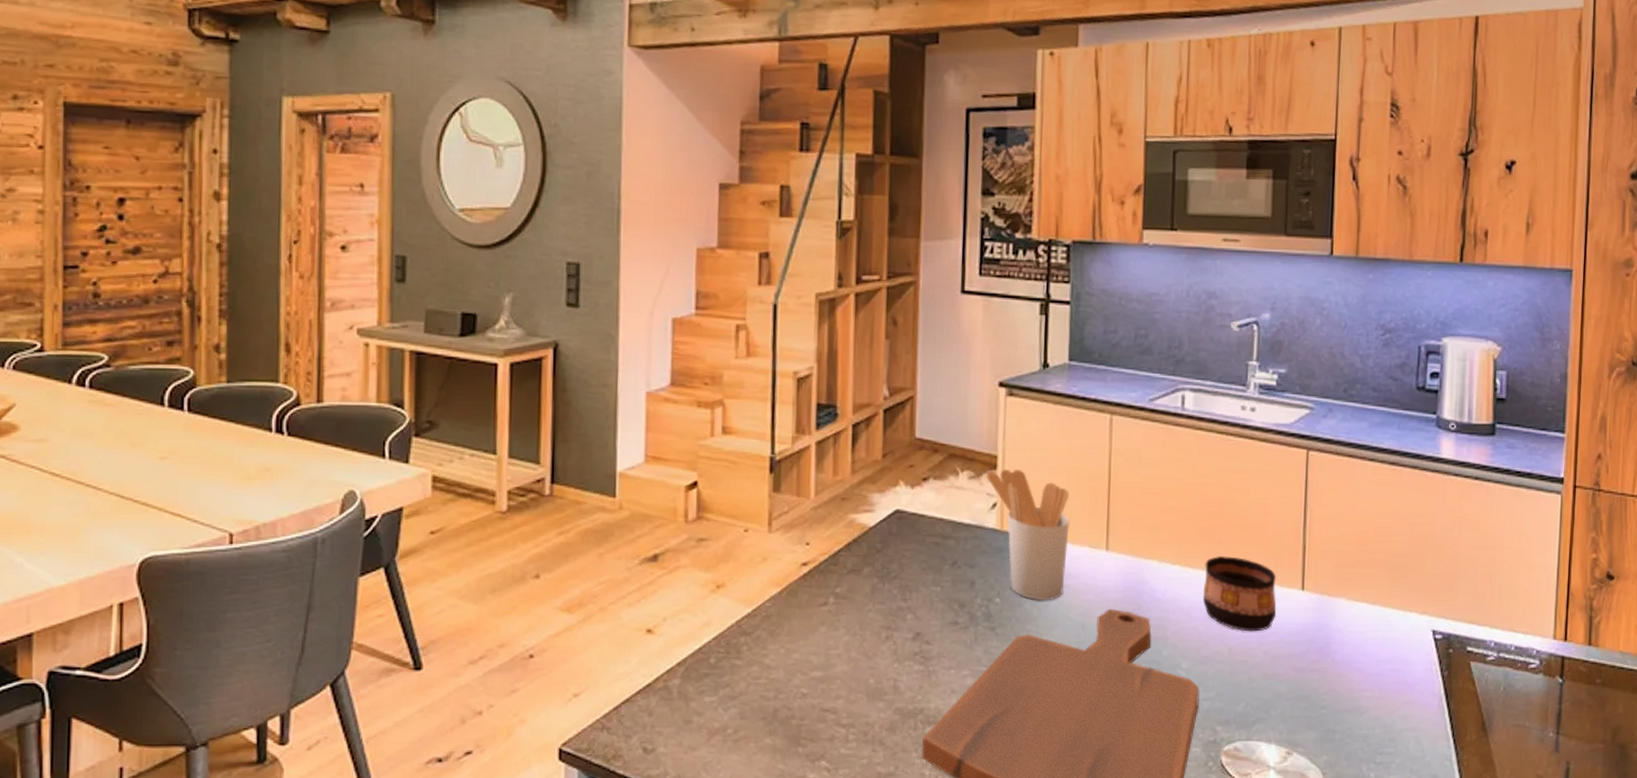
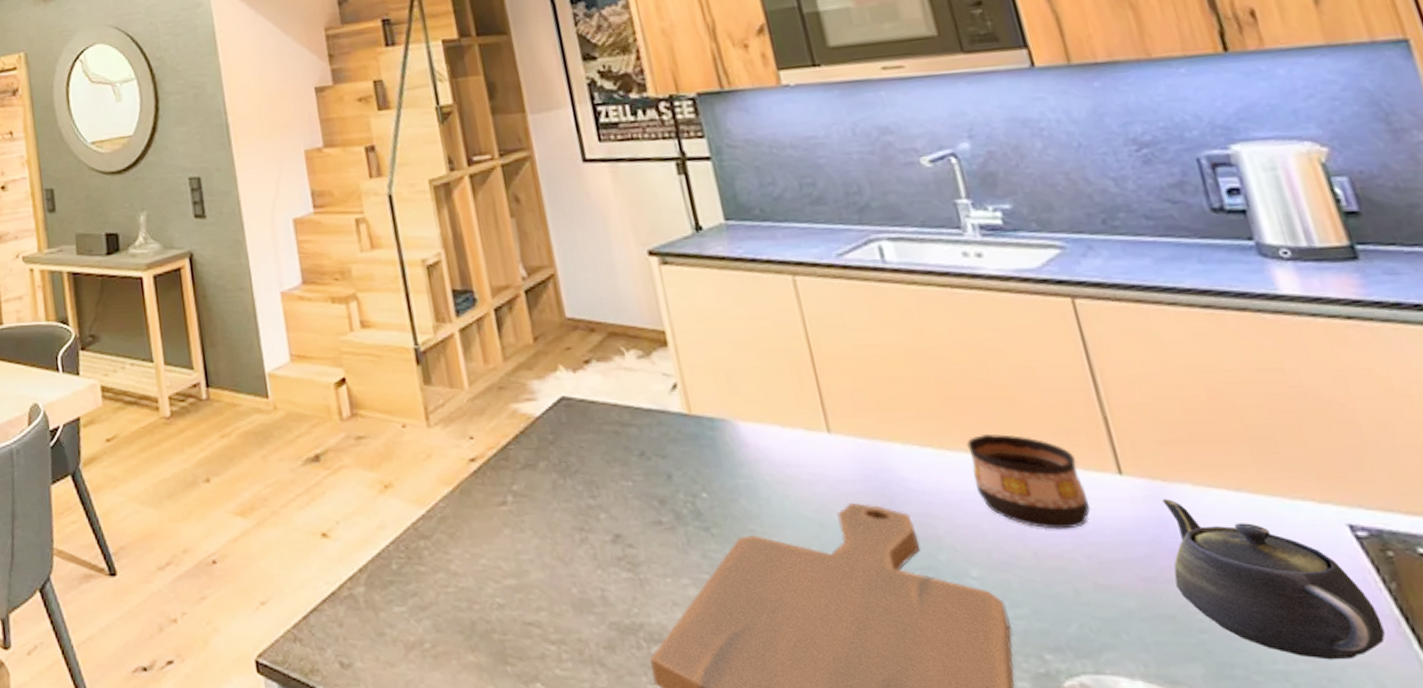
utensil holder: present [986,468,1070,601] -> none [657,345,786,495]
teapot: none [1316,609,1432,726] -> present [1161,499,1386,660]

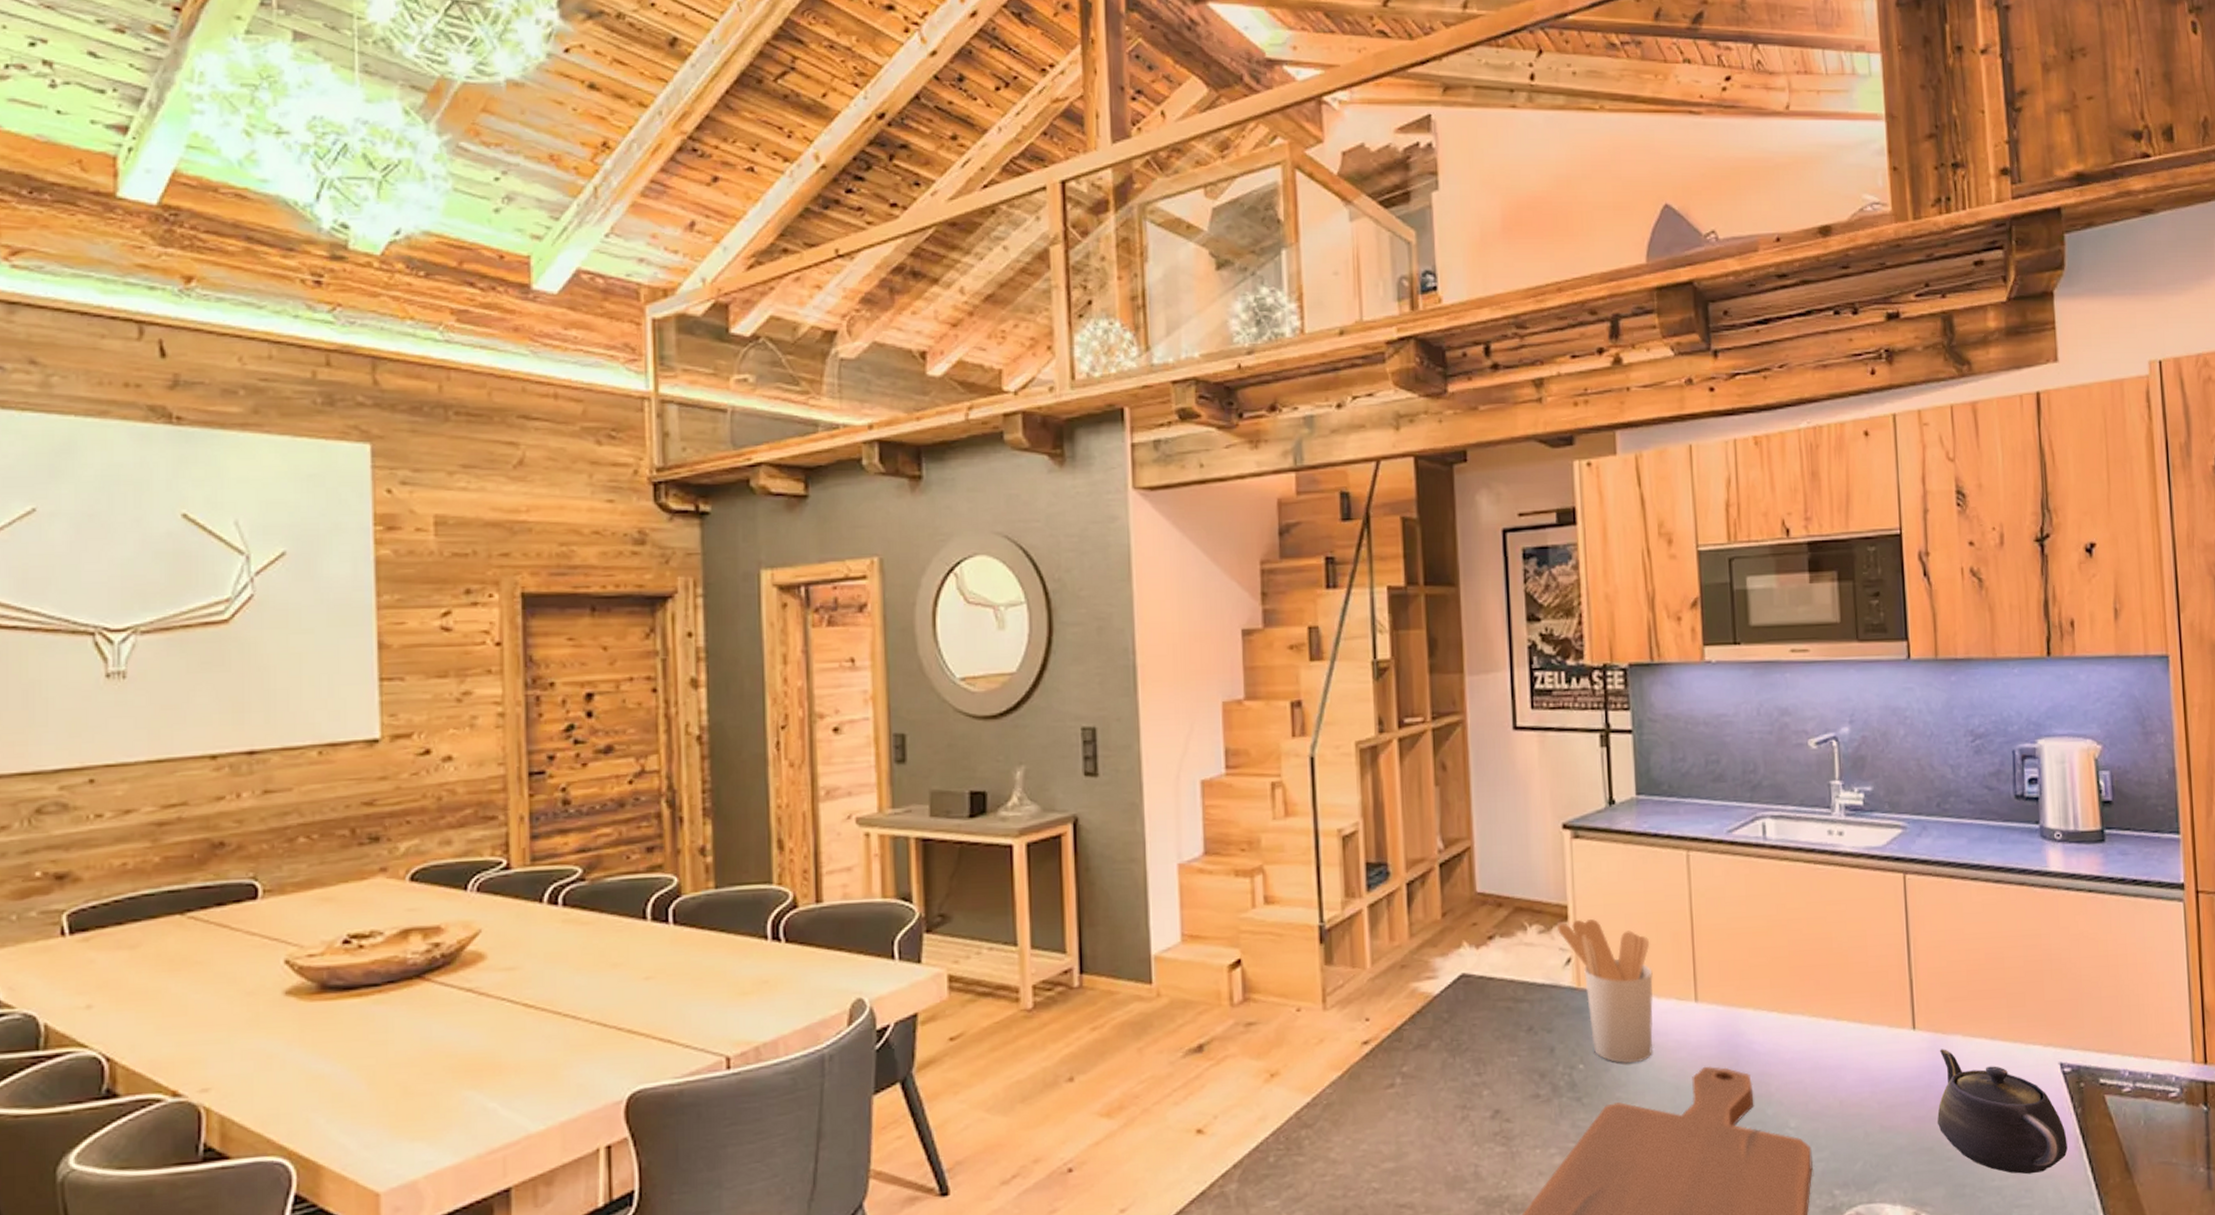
utensil holder: none [657,345,786,495] -> present [1556,919,1654,1064]
cup: present [967,434,1091,530] -> none [1805,998,1888,1081]

